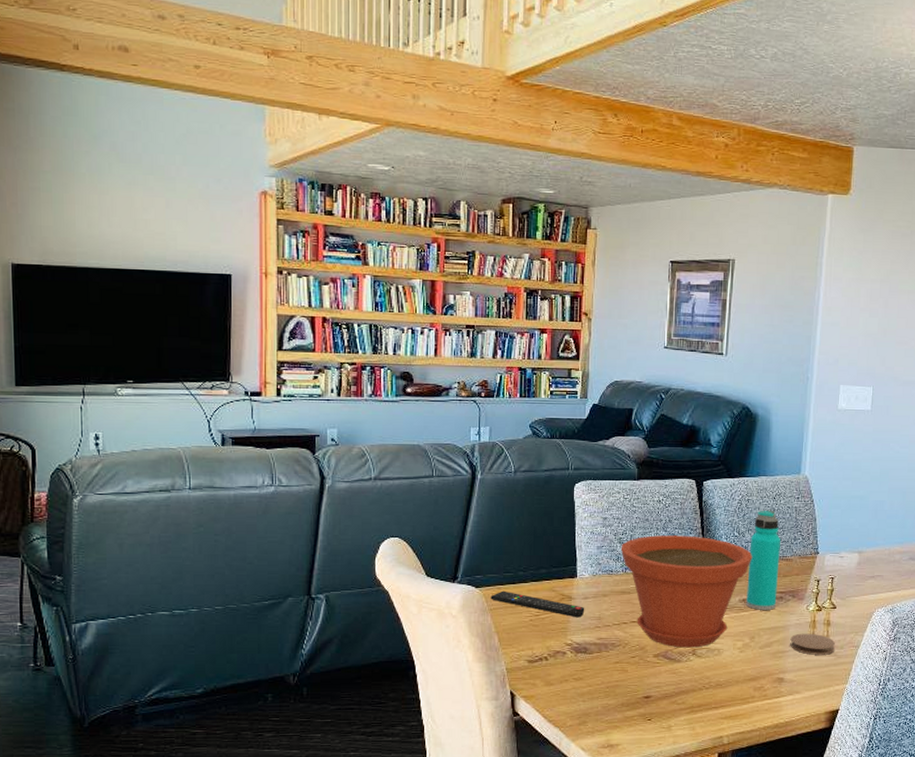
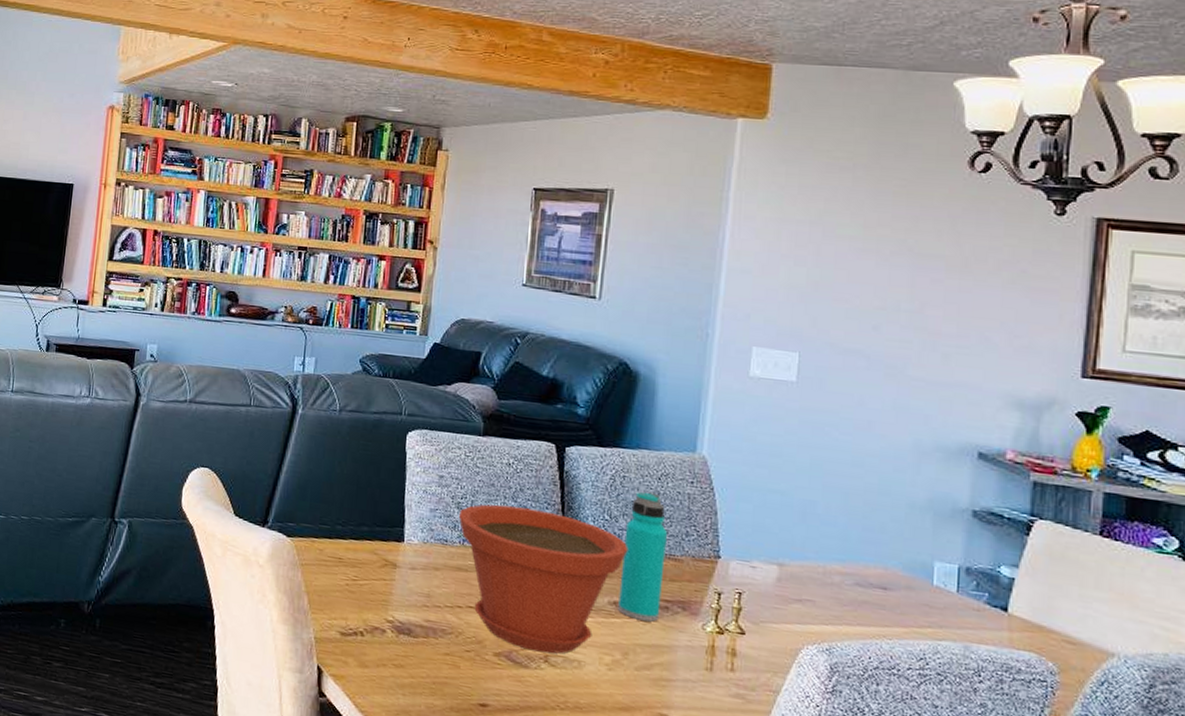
remote control: present [490,590,585,618] -> none [302,544,412,591]
coaster: present [790,633,836,655] -> none [678,659,744,696]

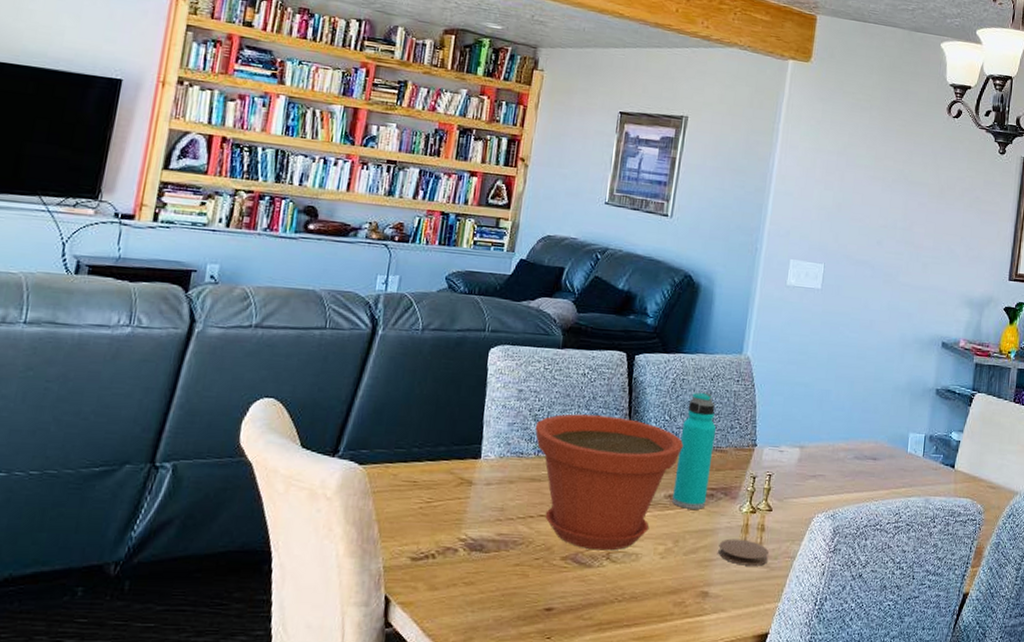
coaster: none [678,659,744,696] -> present [718,538,770,566]

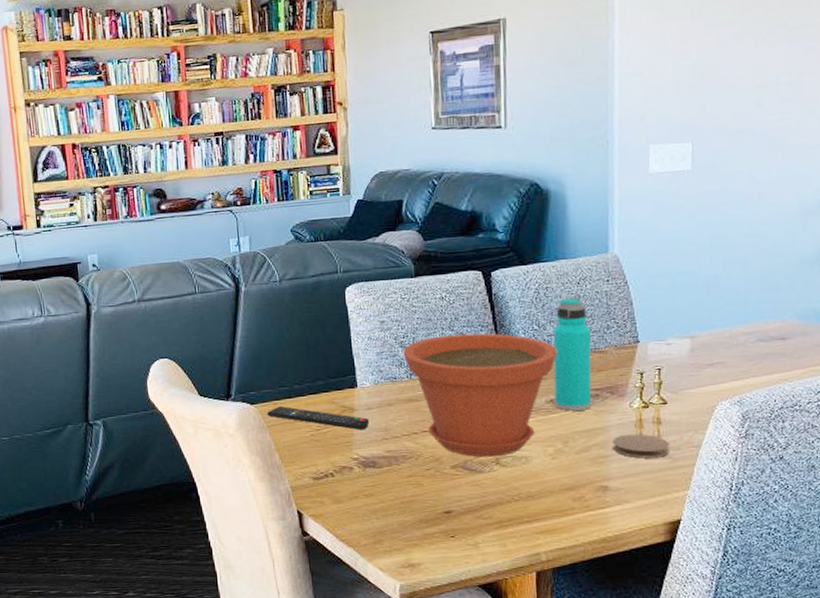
remote control: none [375,469,487,508] -> present [267,406,370,430]

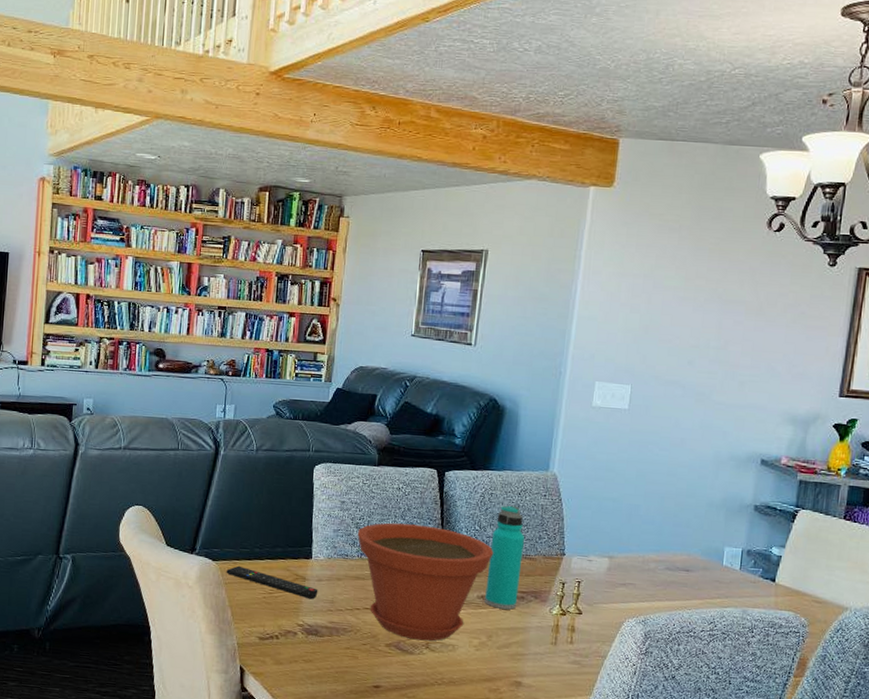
coaster: present [612,434,670,459] -> none [530,636,580,663]

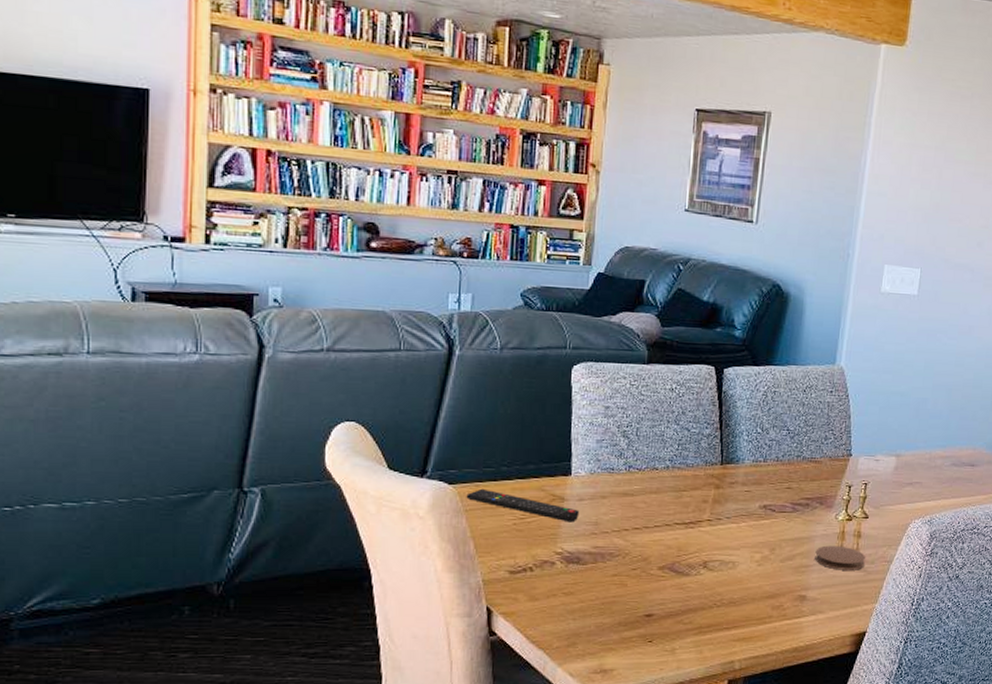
plant pot: present [357,522,494,641] -> none [624,429,777,560]
water bottle: present [485,505,524,610] -> none [767,404,810,518]
coaster: none [530,636,580,663] -> present [815,545,866,570]

